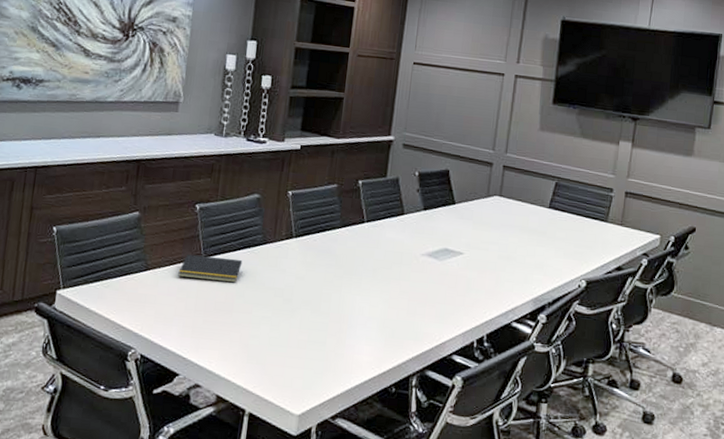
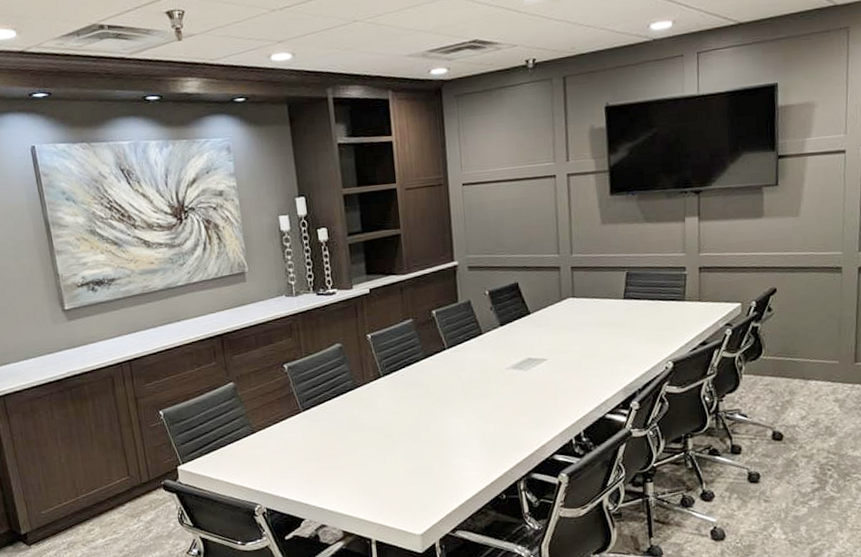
notepad: present [178,254,243,283] -> none [282,407,339,434]

